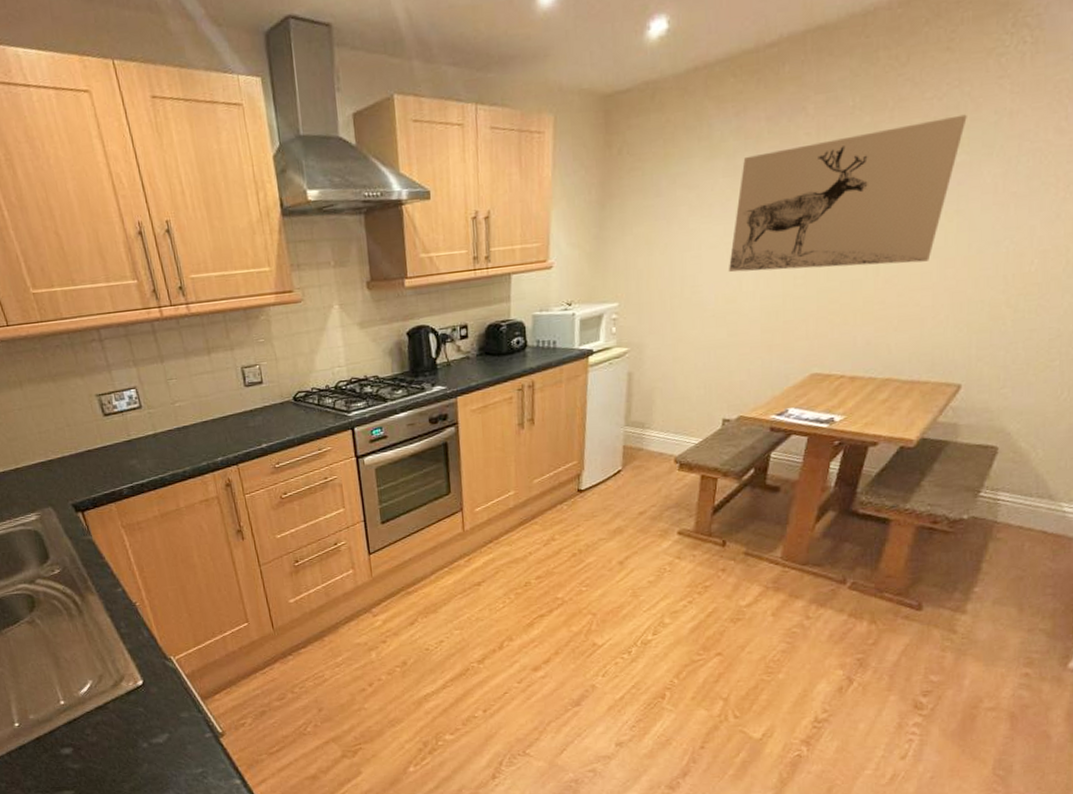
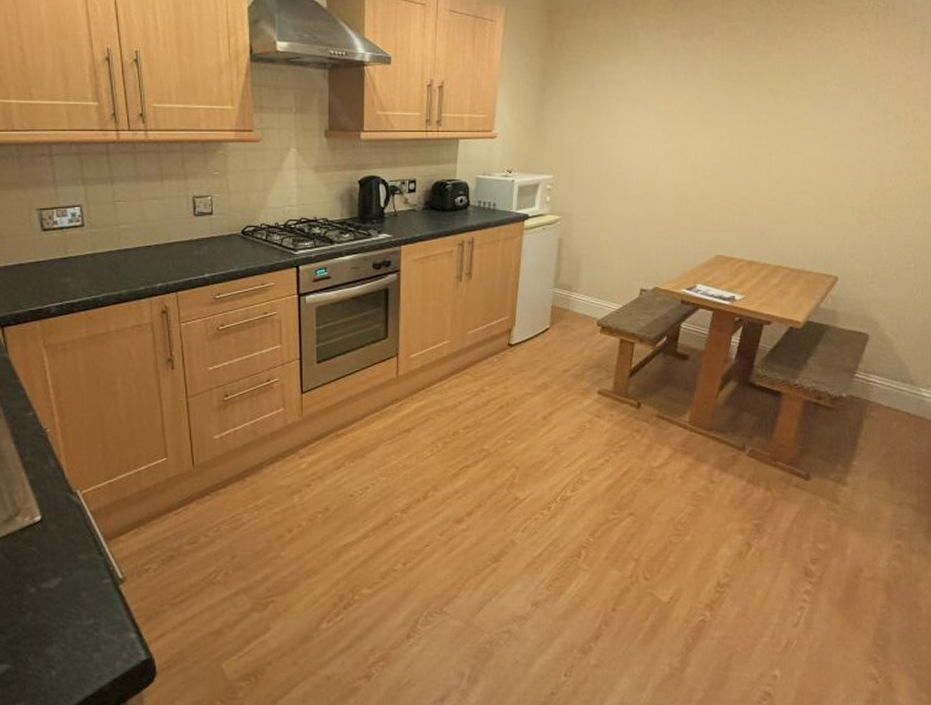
wall art: present [728,114,967,273] -> none [647,54,837,169]

